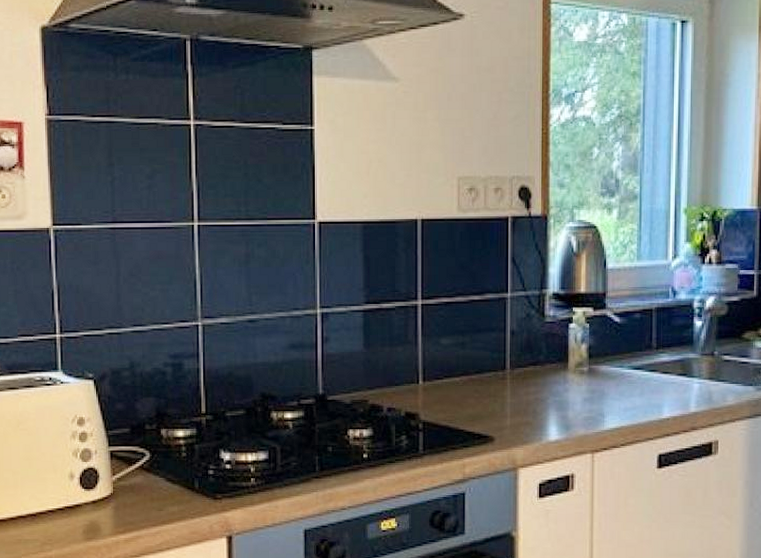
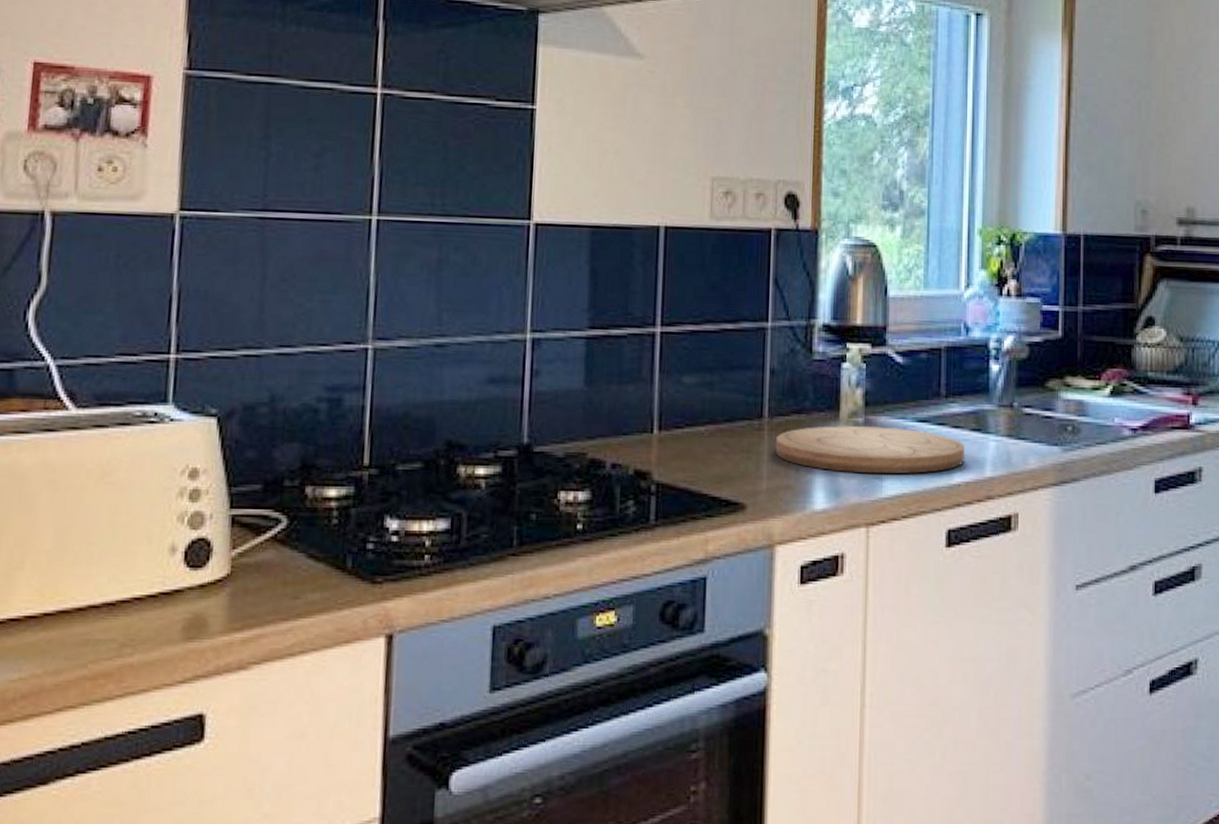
cutting board: none [516,374,673,412] -> present [775,426,965,475]

